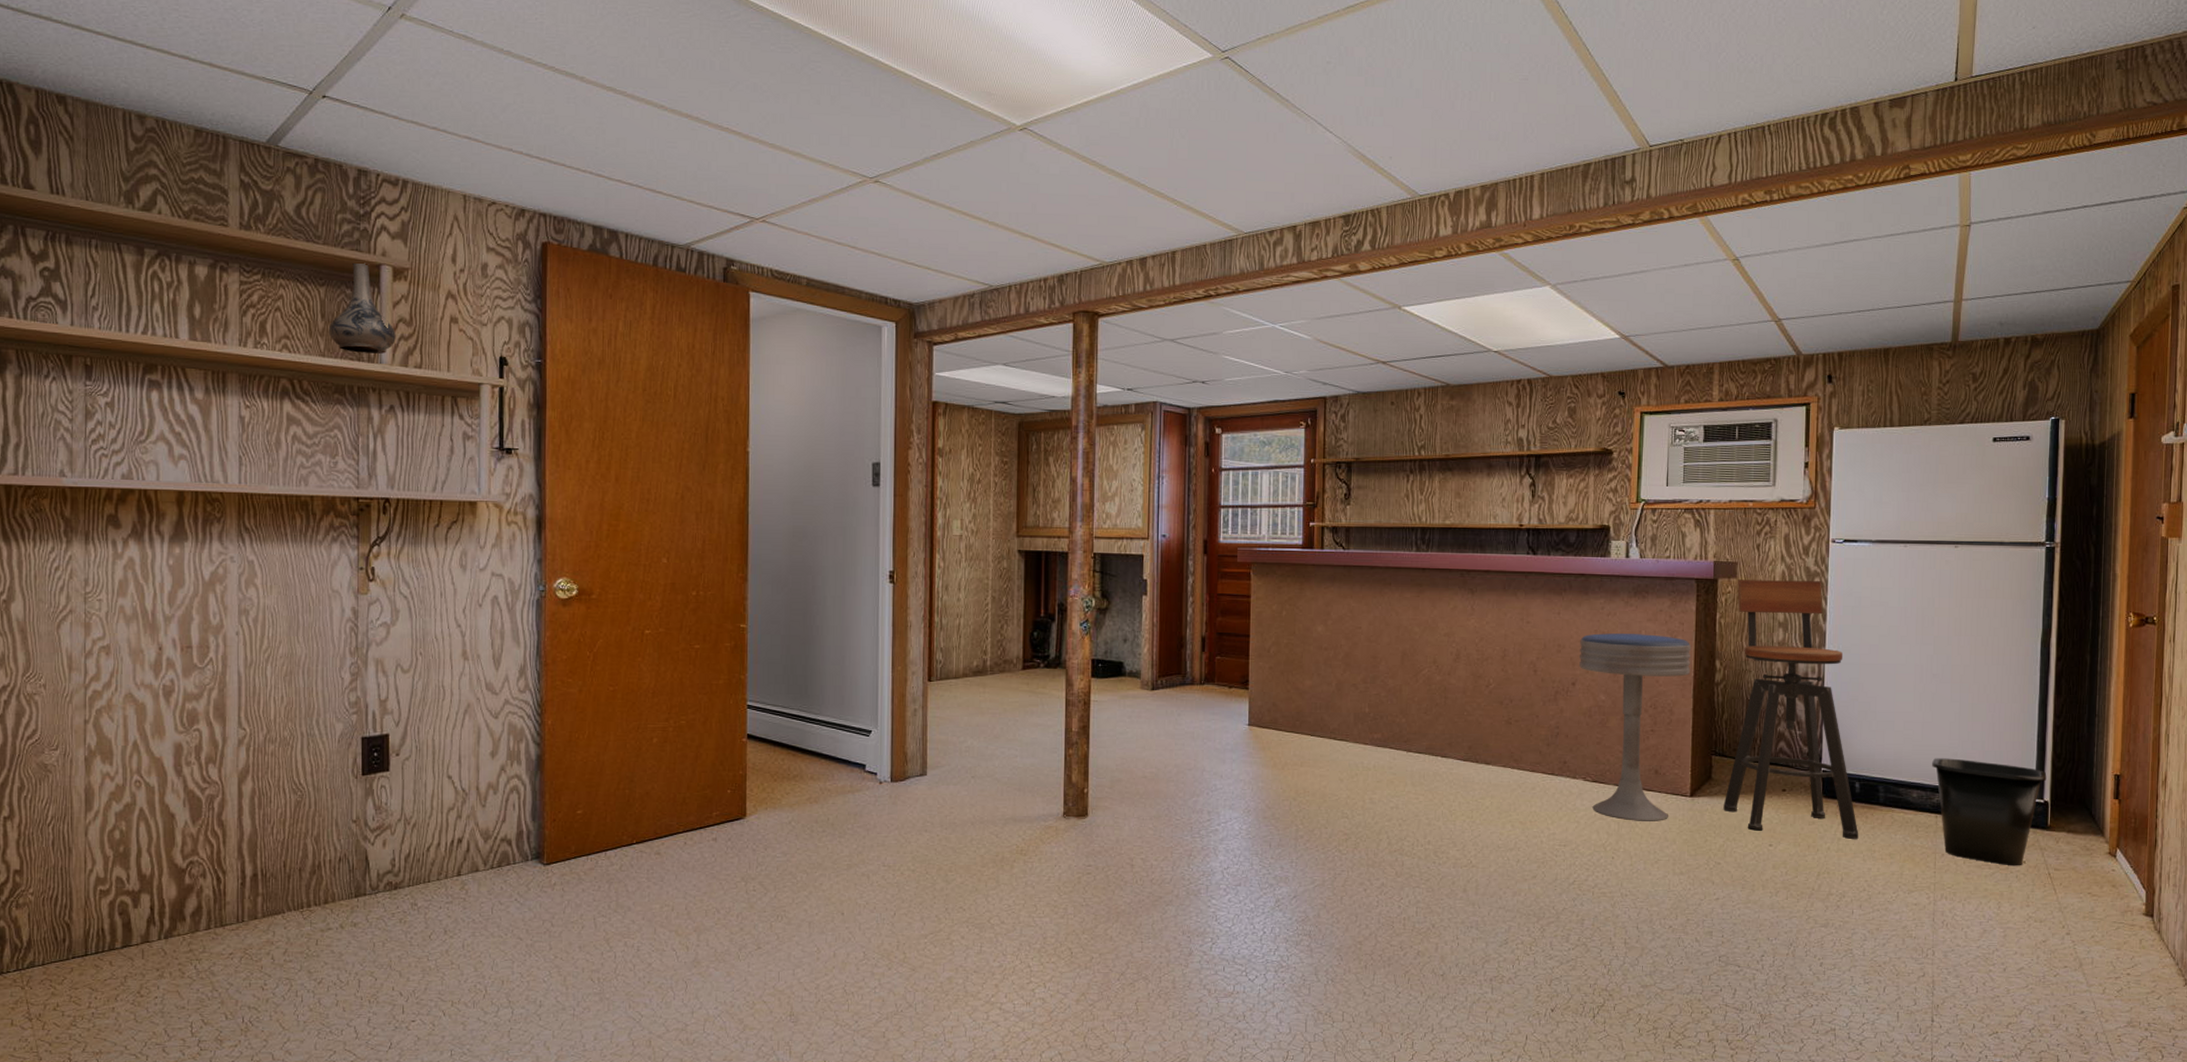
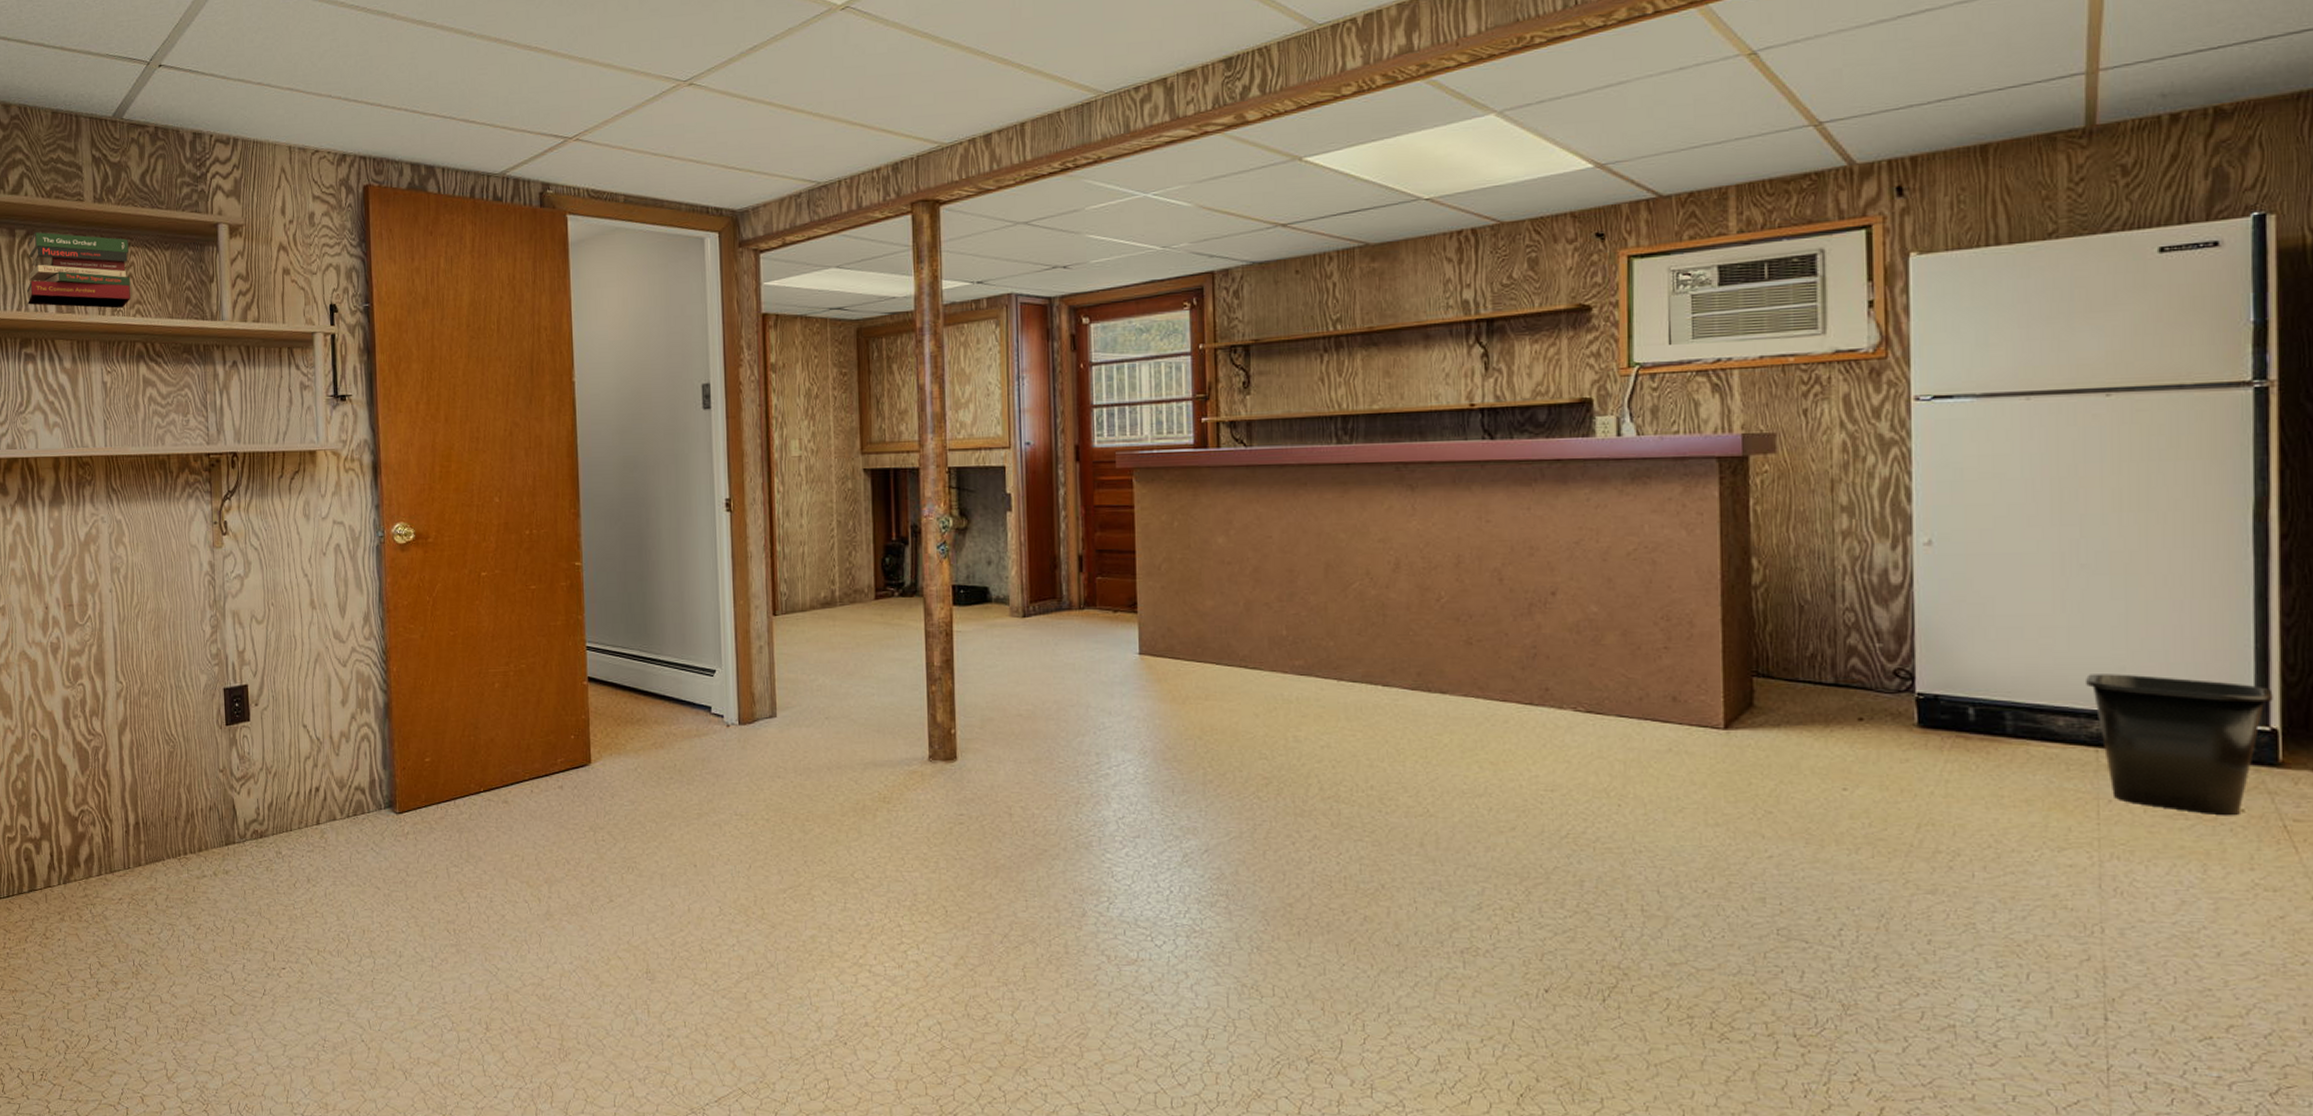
books: none [155,254,278,341] -> present [27,232,131,309]
decorative vase: present [328,262,396,354] -> none [174,223,235,312]
bar stool: present [1579,633,1692,821] -> none [1559,529,1716,760]
bar stool: present [1723,579,1859,839] -> none [1772,451,1977,781]

